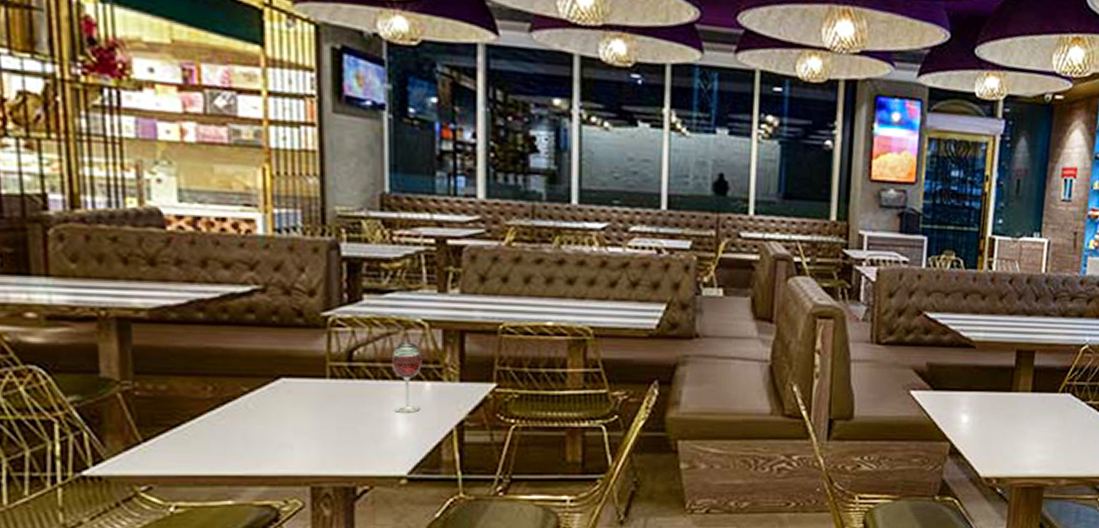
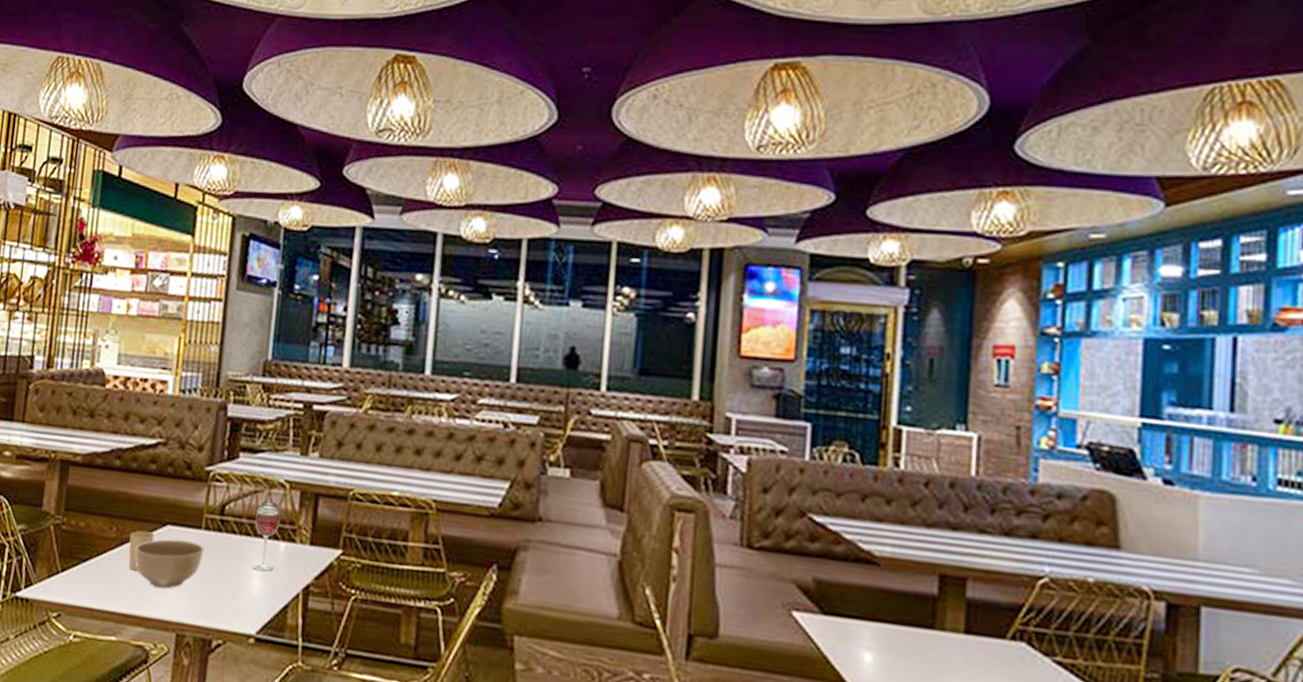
cup: none [233,387,266,430] -> present [128,531,155,571]
bowl: none [242,392,333,443] -> present [135,539,205,588]

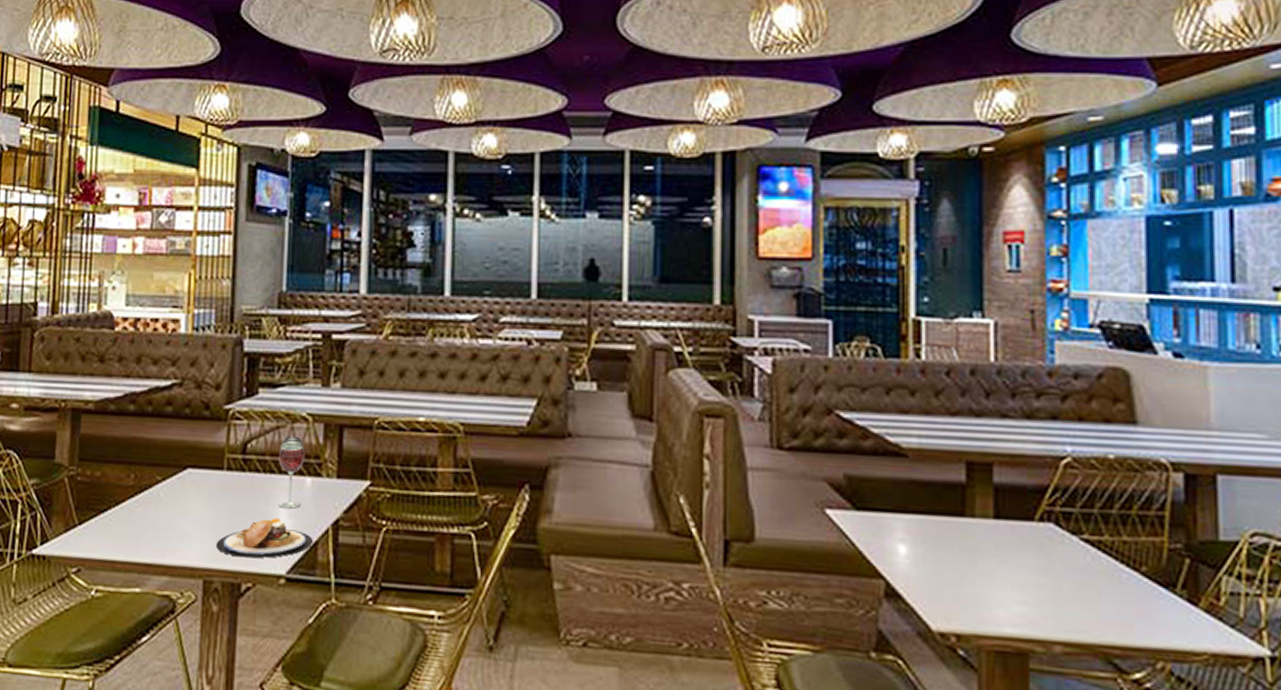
cup: present [128,531,155,571] -> none [148,476,175,518]
bowl: present [135,539,205,588] -> none [155,482,228,534]
plate: none [190,579,283,617] -> present [215,518,313,559]

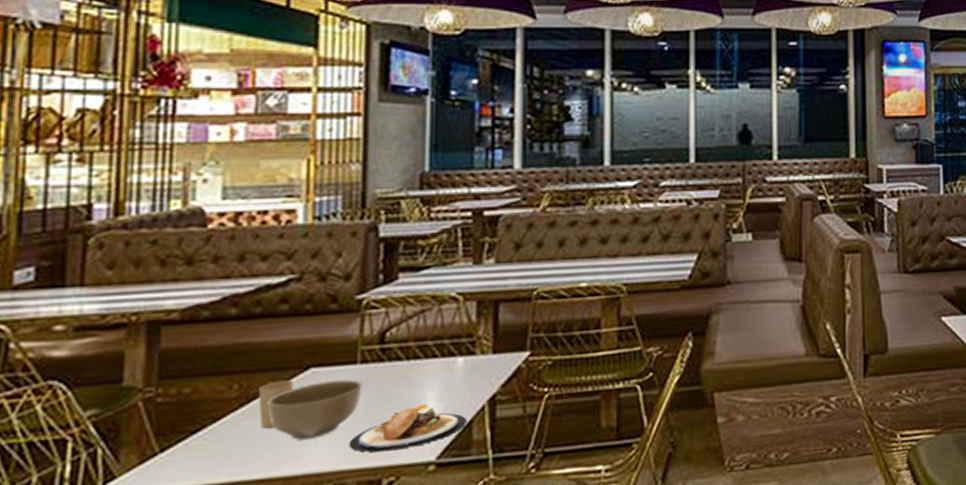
cup: none [148,476,175,518] -> present [258,380,294,429]
bowl: none [155,482,228,534] -> present [267,379,363,440]
wineglass: present [278,436,305,509] -> none [423,317,455,393]

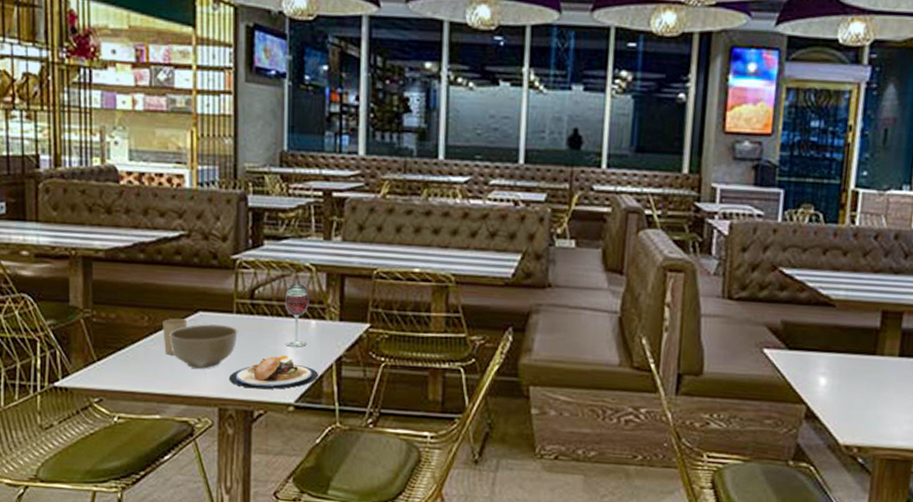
wineglass: none [423,317,455,393] -> present [284,283,309,347]

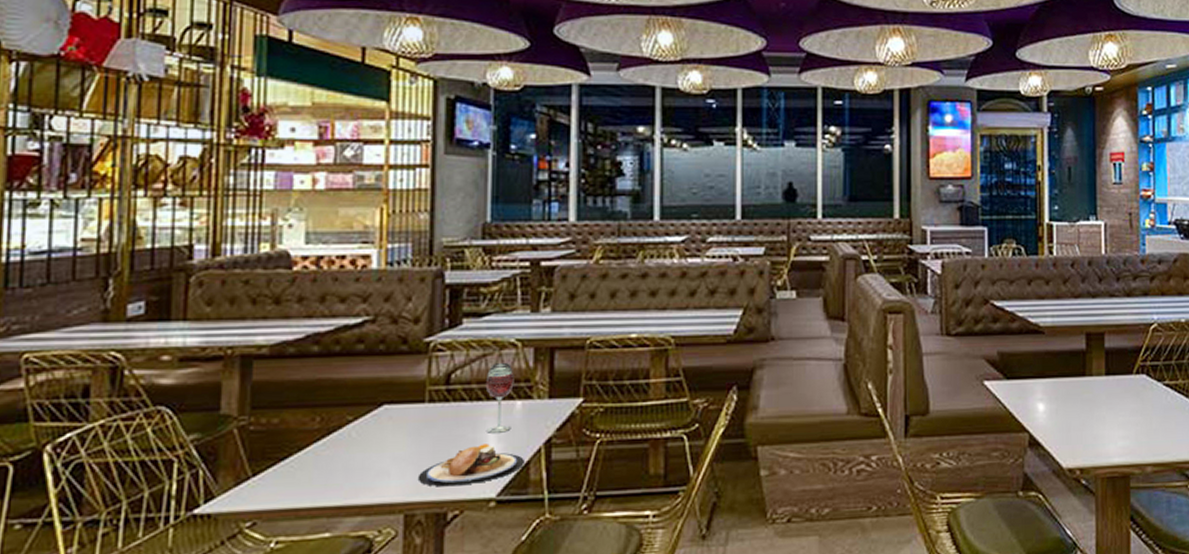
cup: present [163,318,187,355] -> none [338,415,369,459]
bowl: present [169,324,238,369] -> none [346,417,430,471]

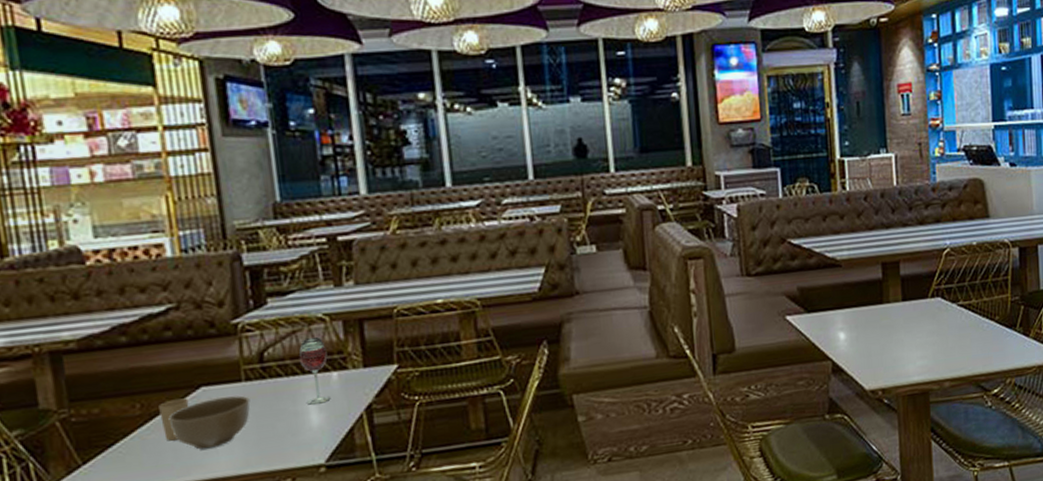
cup: none [338,415,369,459] -> present [159,398,189,441]
bowl: none [346,417,430,471] -> present [168,395,250,449]
plate: present [417,444,524,487] -> none [246,414,348,458]

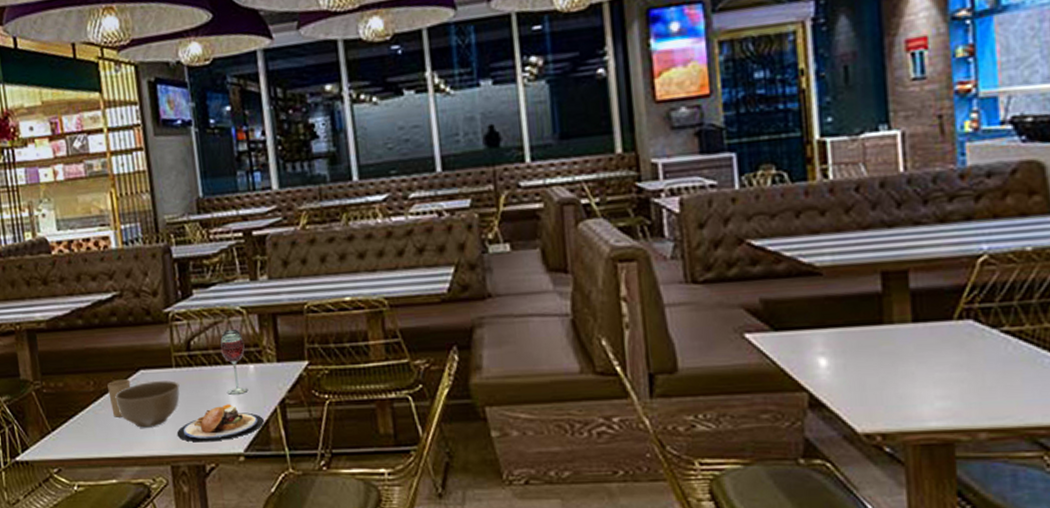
plate: none [246,414,348,458] -> present [176,404,264,442]

